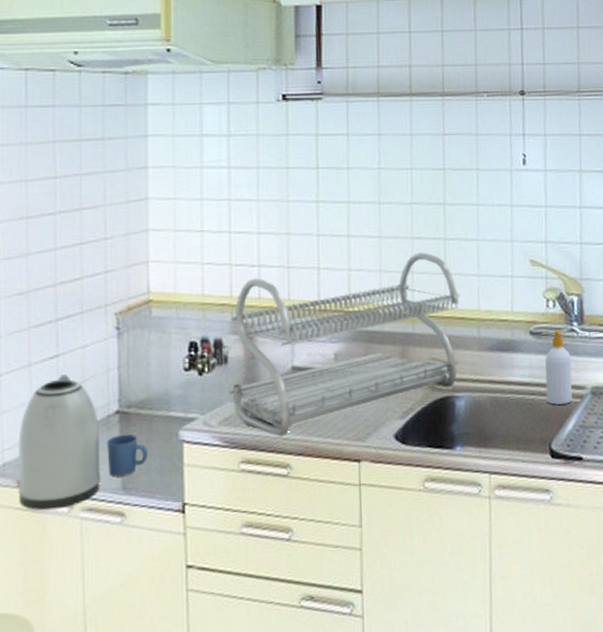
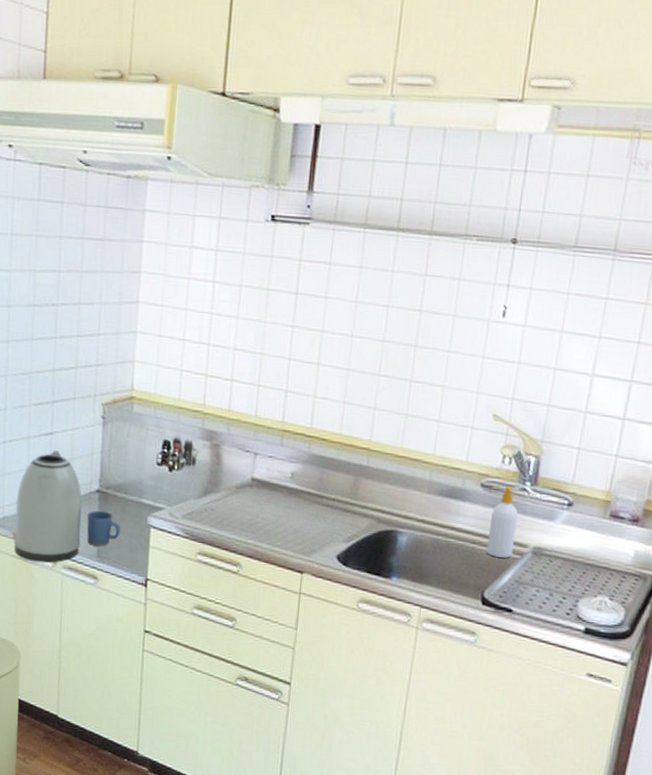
dish rack: present [228,252,461,437] -> none [193,390,418,539]

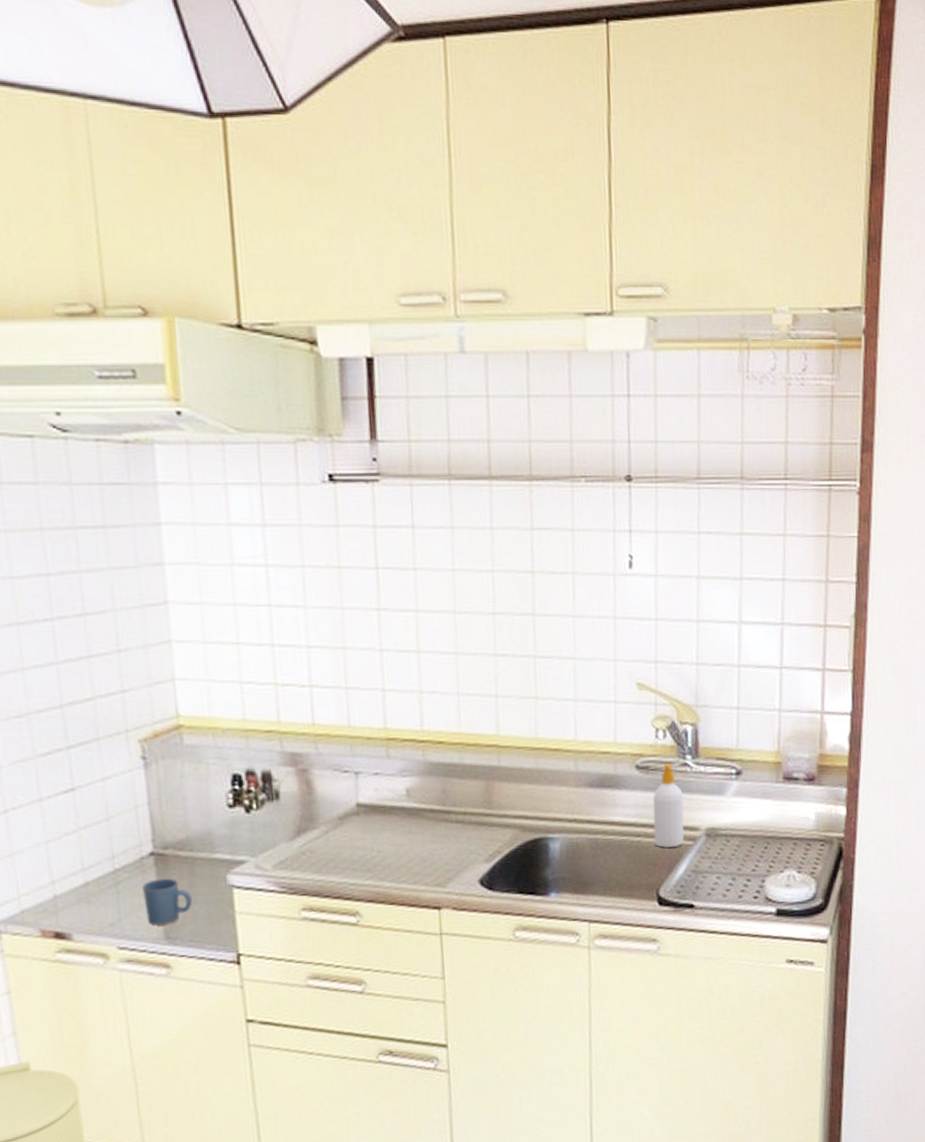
kettle: present [13,450,82,564] -> none [36,811,140,963]

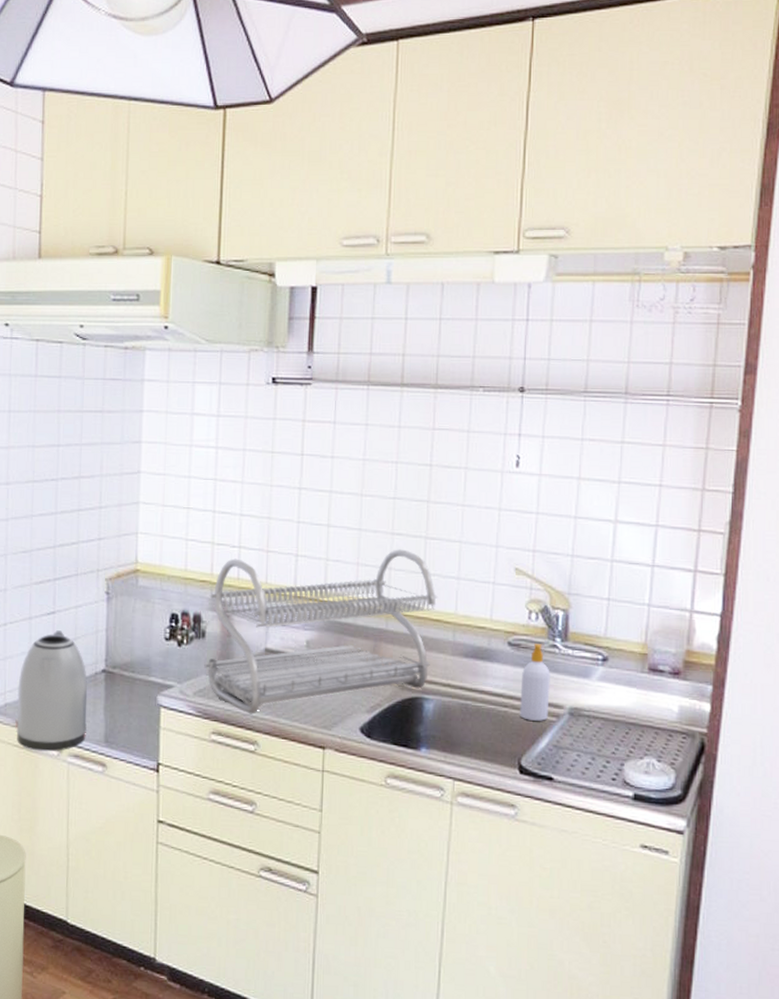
kettle: none [36,811,140,963] -> present [16,630,88,752]
mug: present [142,878,192,926] -> none [93,692,129,731]
dish rack: none [278,672,554,882] -> present [204,549,438,715]

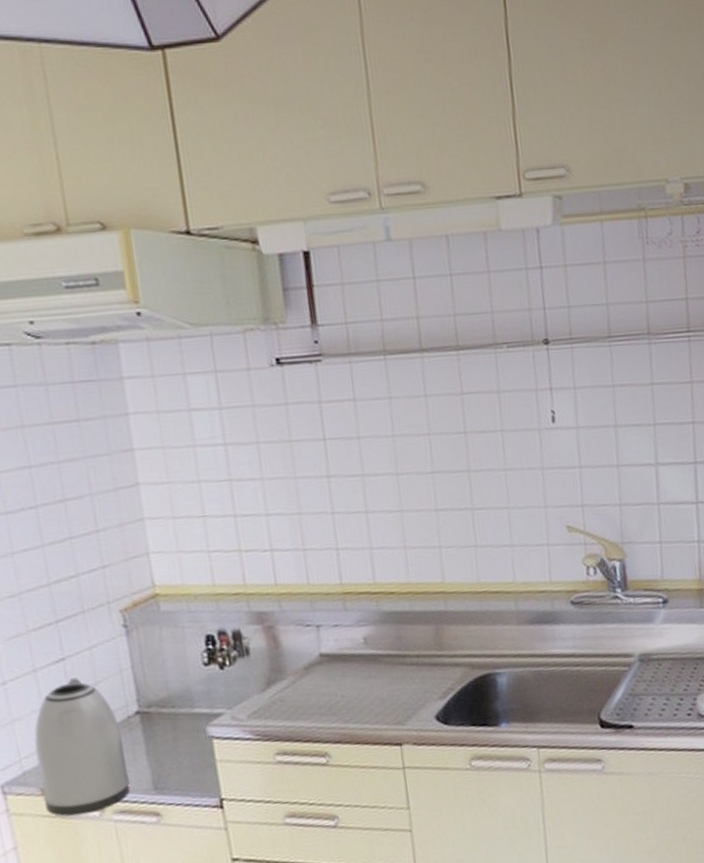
dish rack: present [204,549,438,715] -> none [246,524,497,726]
soap bottle: present [520,644,550,721] -> none [589,597,620,675]

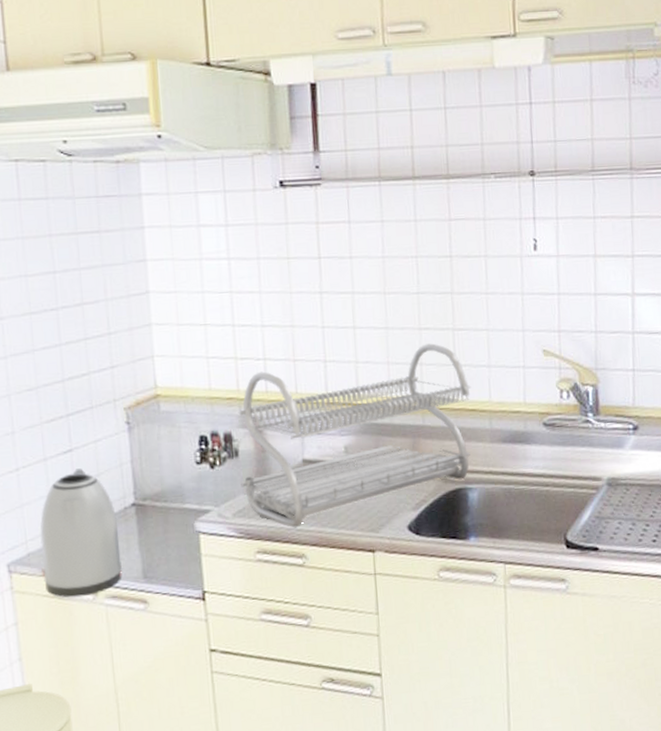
dish rack: none [246,524,497,726] -> present [238,343,471,528]

